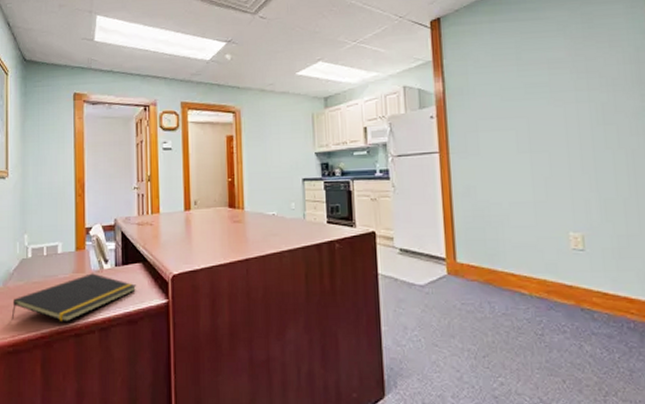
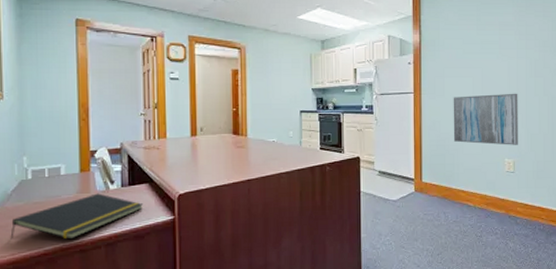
wall art: none [491,146,587,215] -> present [453,93,518,145]

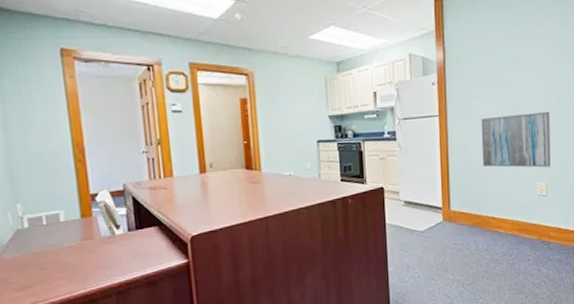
notepad: present [10,193,144,240] -> none [11,239,154,293]

